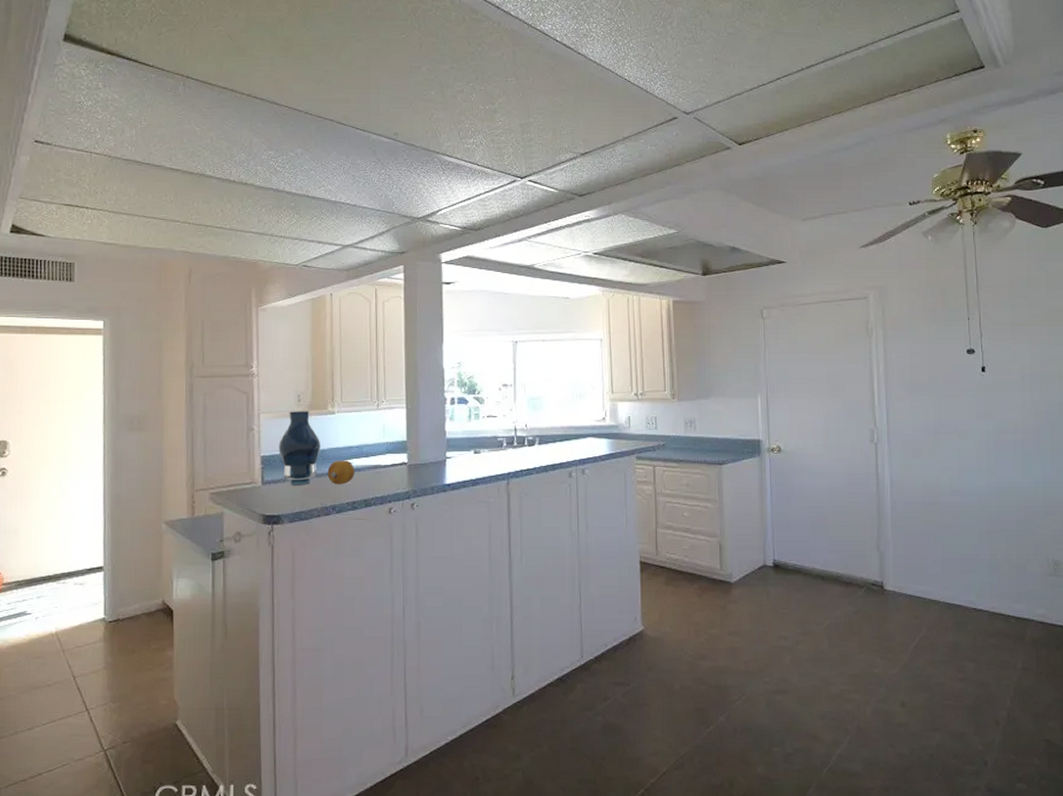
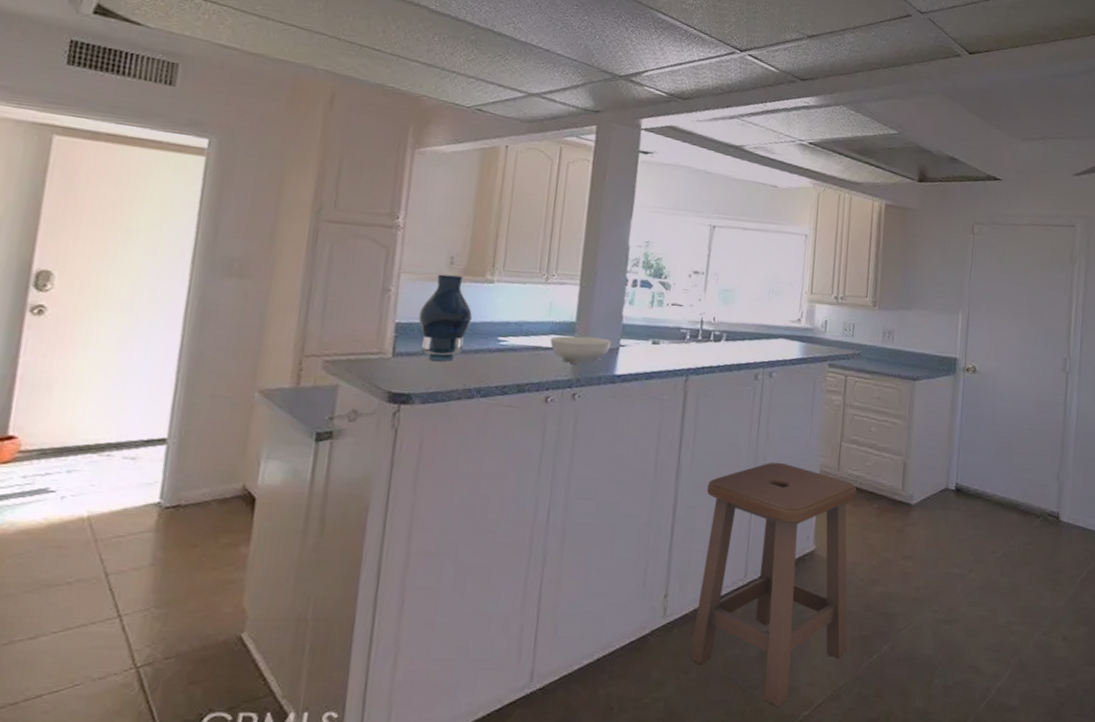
fruit: present [327,460,355,485] -> none [475,336,510,365]
bowl: none [387,453,439,477] -> present [550,336,612,364]
stool: none [537,551,684,775] -> present [690,462,857,707]

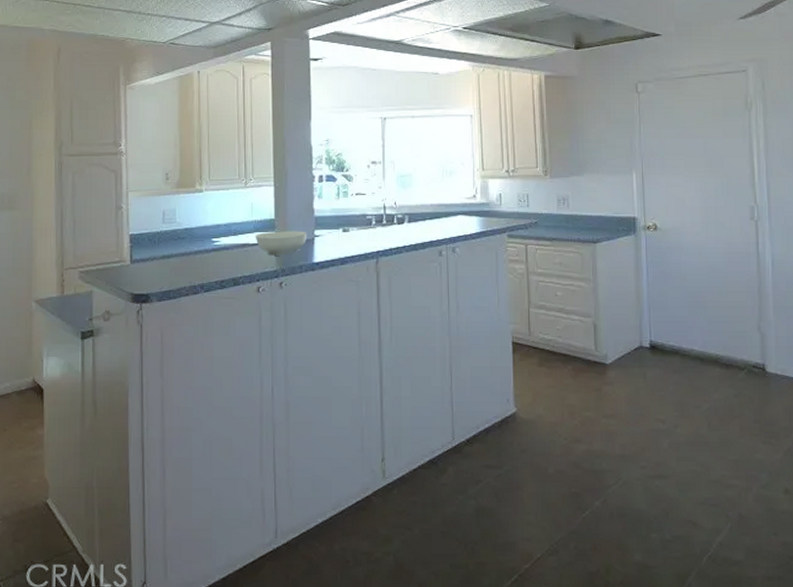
vase: present [418,274,472,362] -> none [147,189,189,264]
stool: present [690,462,857,707] -> none [407,331,559,560]

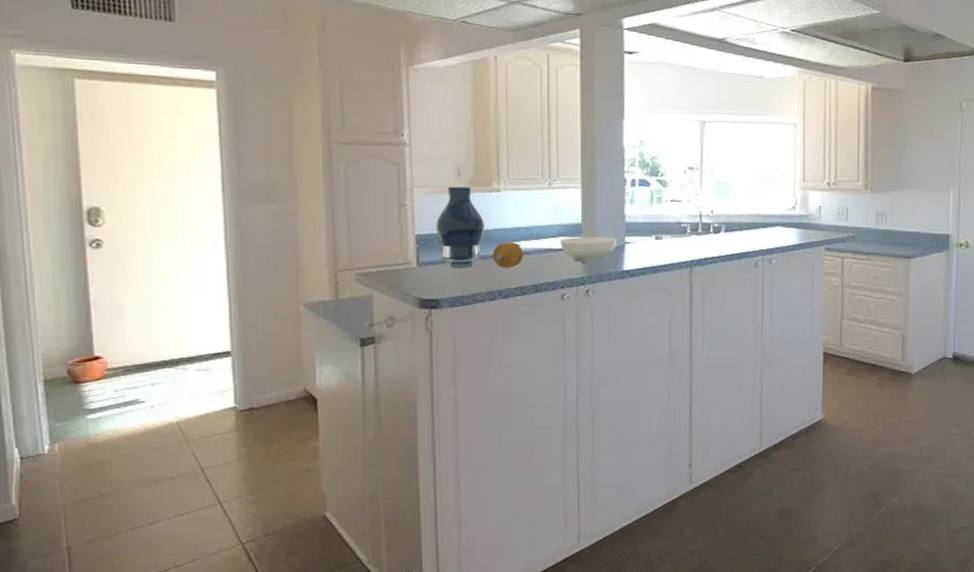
vase: none [147,189,189,264] -> present [436,186,484,268]
fruit: none [196,238,223,263] -> present [492,242,523,268]

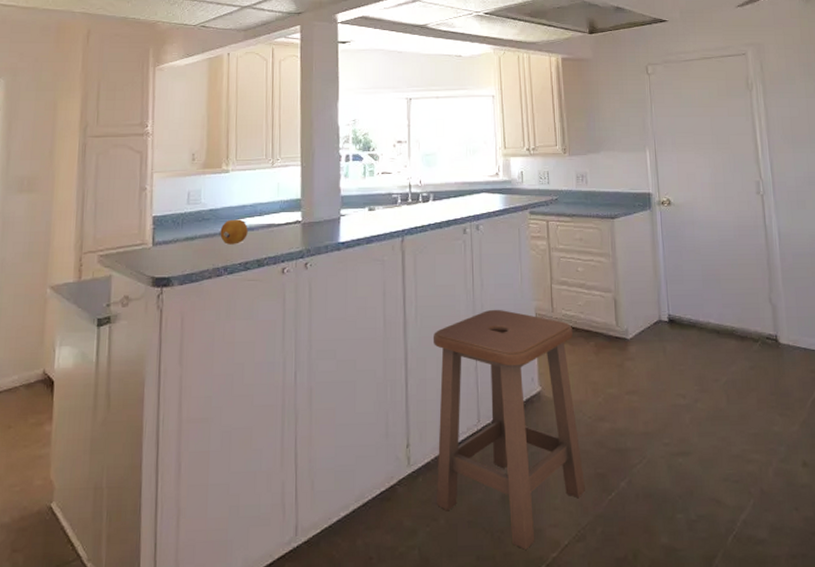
vase: present [436,186,484,268] -> none [171,170,214,247]
bowl: present [559,236,618,262] -> none [280,210,334,236]
stool: none [717,342,859,554] -> present [432,309,585,550]

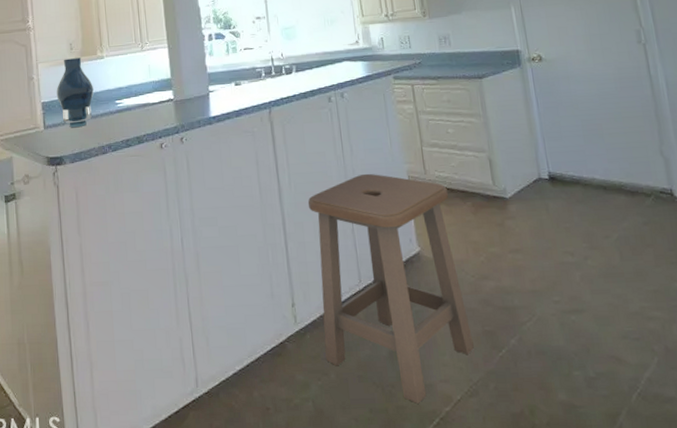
vase: none [171,170,214,247] -> present [56,58,94,128]
fruit: present [220,219,248,245] -> none [101,100,126,125]

